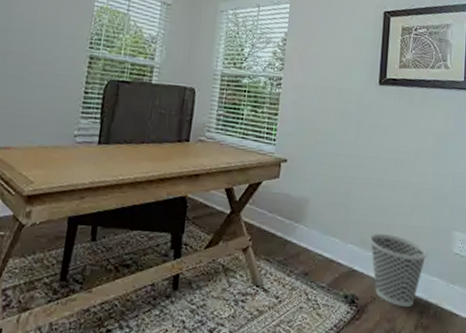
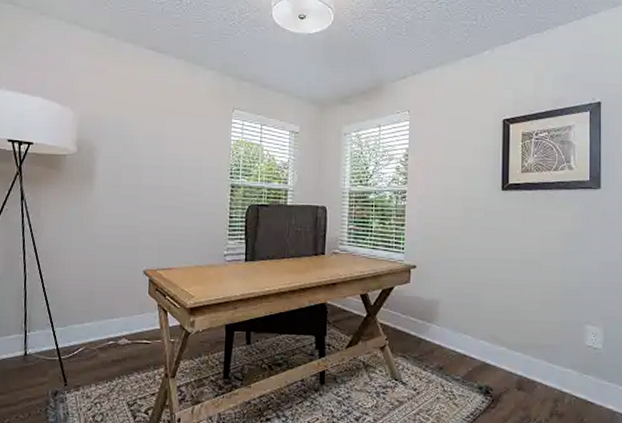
wastebasket: present [369,234,428,308] -> none [500,330,559,397]

